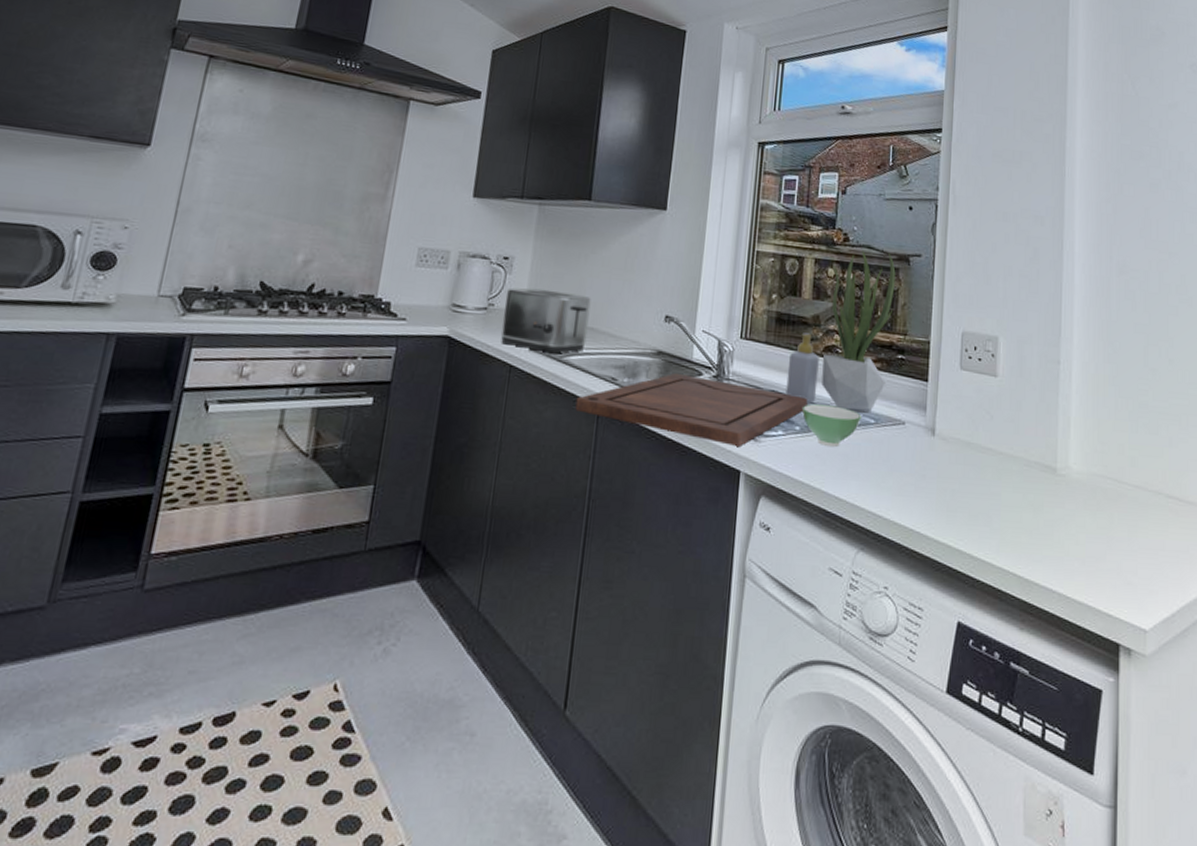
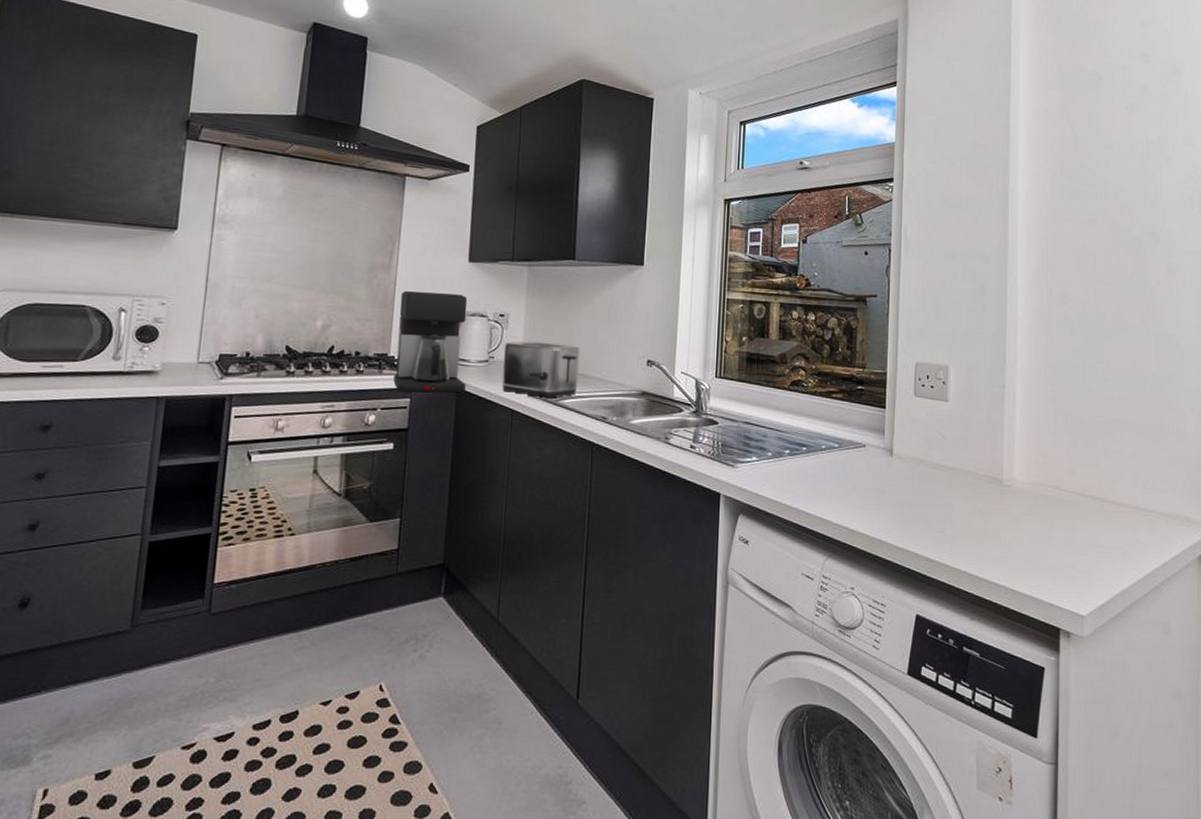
coffee maker: none [378,226,469,344] -> present [393,291,468,394]
cutting board: present [575,373,808,448] -> none [571,411,778,473]
soap bottle: present [785,333,819,404] -> none [758,370,787,432]
bowl: present [801,404,861,448] -> none [773,432,826,470]
potted plant: present [821,251,896,413] -> none [790,294,854,439]

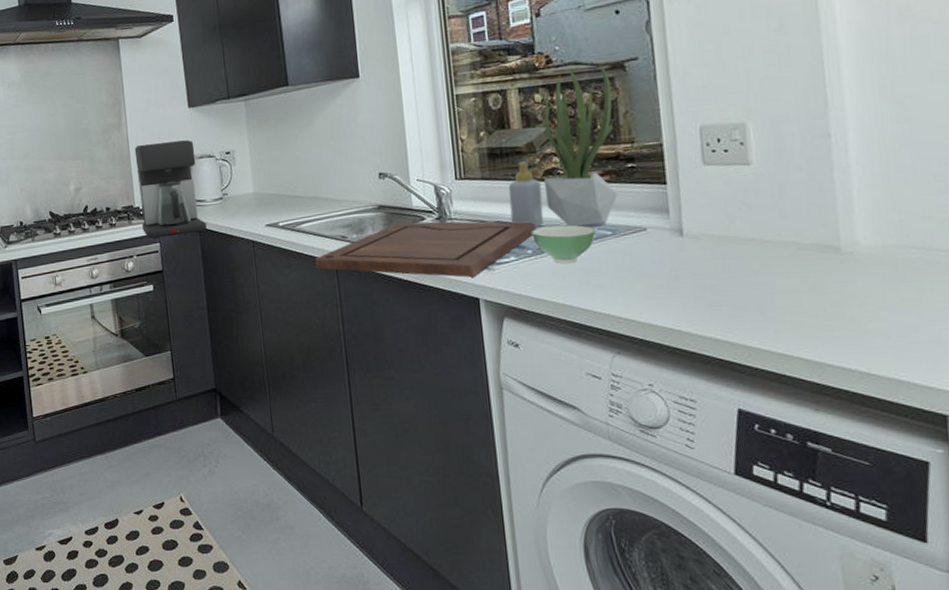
toaster: present [501,341,580,398] -> none [234,170,312,226]
cutting board: none [571,411,778,473] -> present [315,221,536,278]
soap bottle: none [758,370,787,432] -> present [508,161,544,228]
bowl: none [773,432,826,470] -> present [530,224,597,264]
potted plant: none [790,294,854,439] -> present [538,65,618,228]

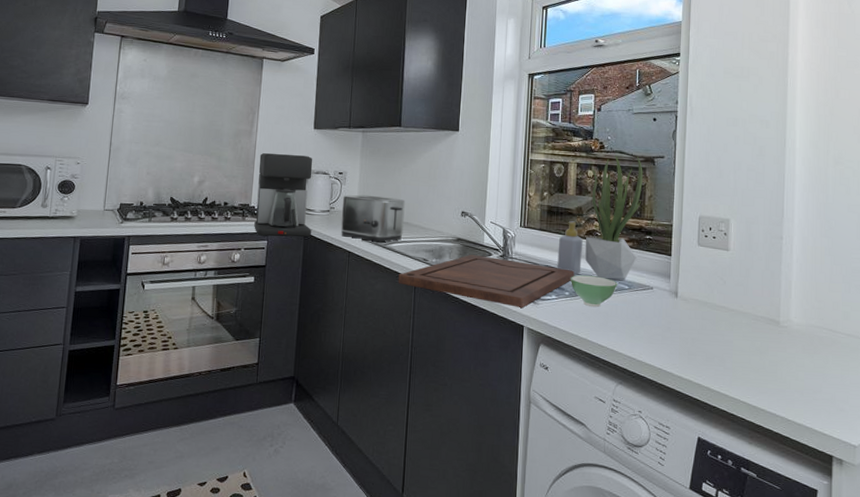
toaster: none [234,170,312,226] -> present [340,194,405,242]

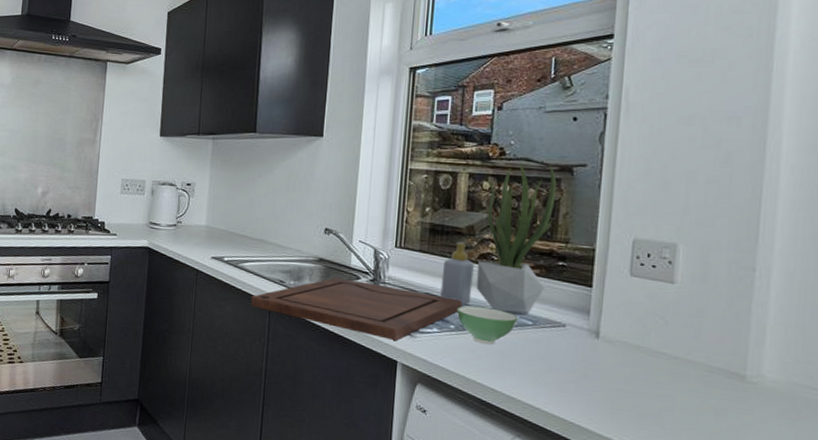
coffee maker: present [254,153,313,238] -> none [97,163,159,254]
toaster: present [340,194,405,242] -> none [188,208,260,261]

